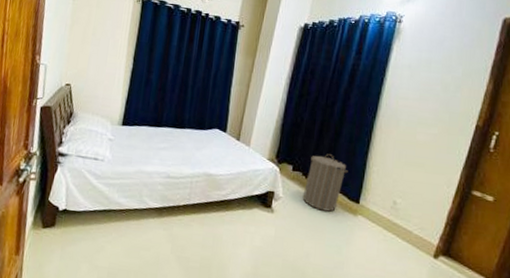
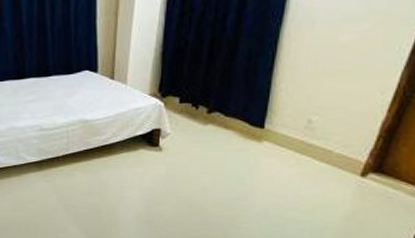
laundry hamper: present [302,154,348,212] -> none [194,77,248,142]

